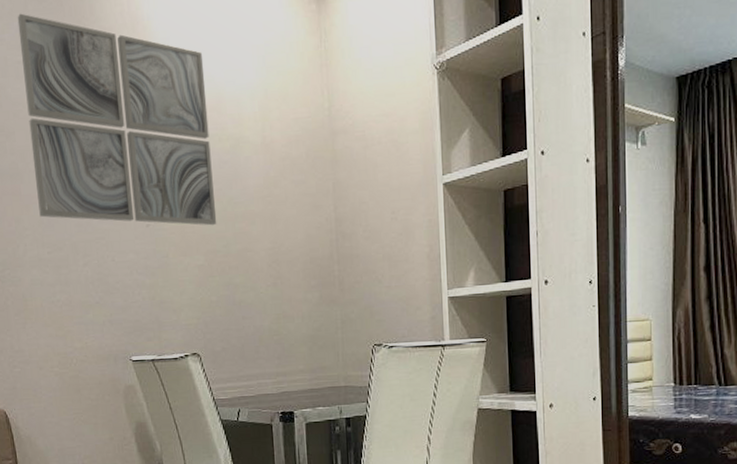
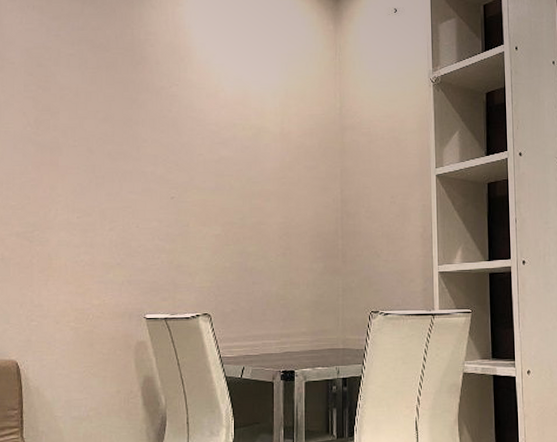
wall art: present [17,13,217,226] -> none [73,15,236,201]

